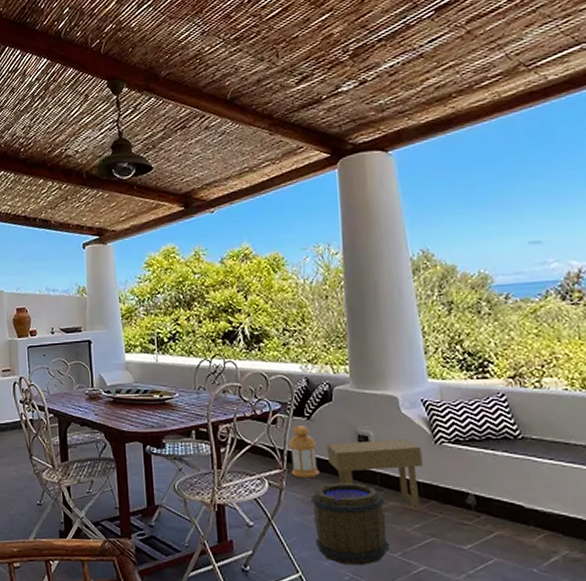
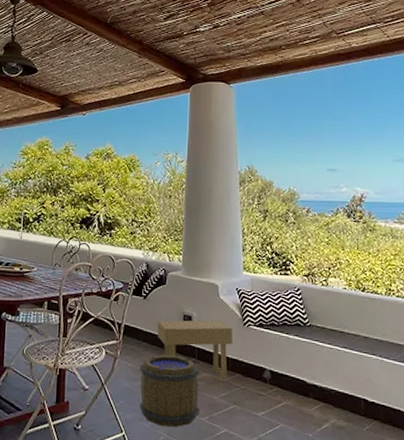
lantern: present [288,426,319,479] -> none [126,304,150,350]

